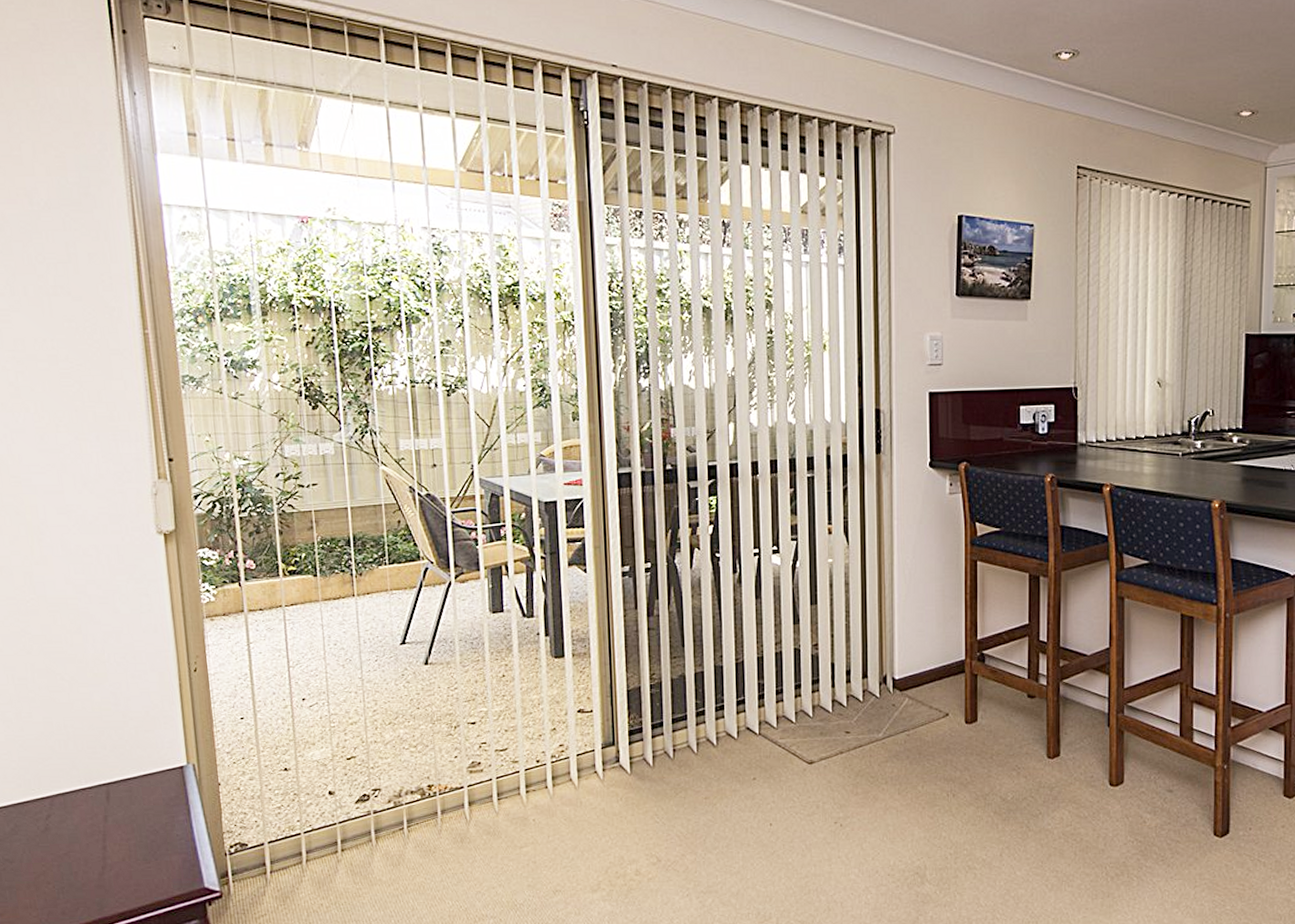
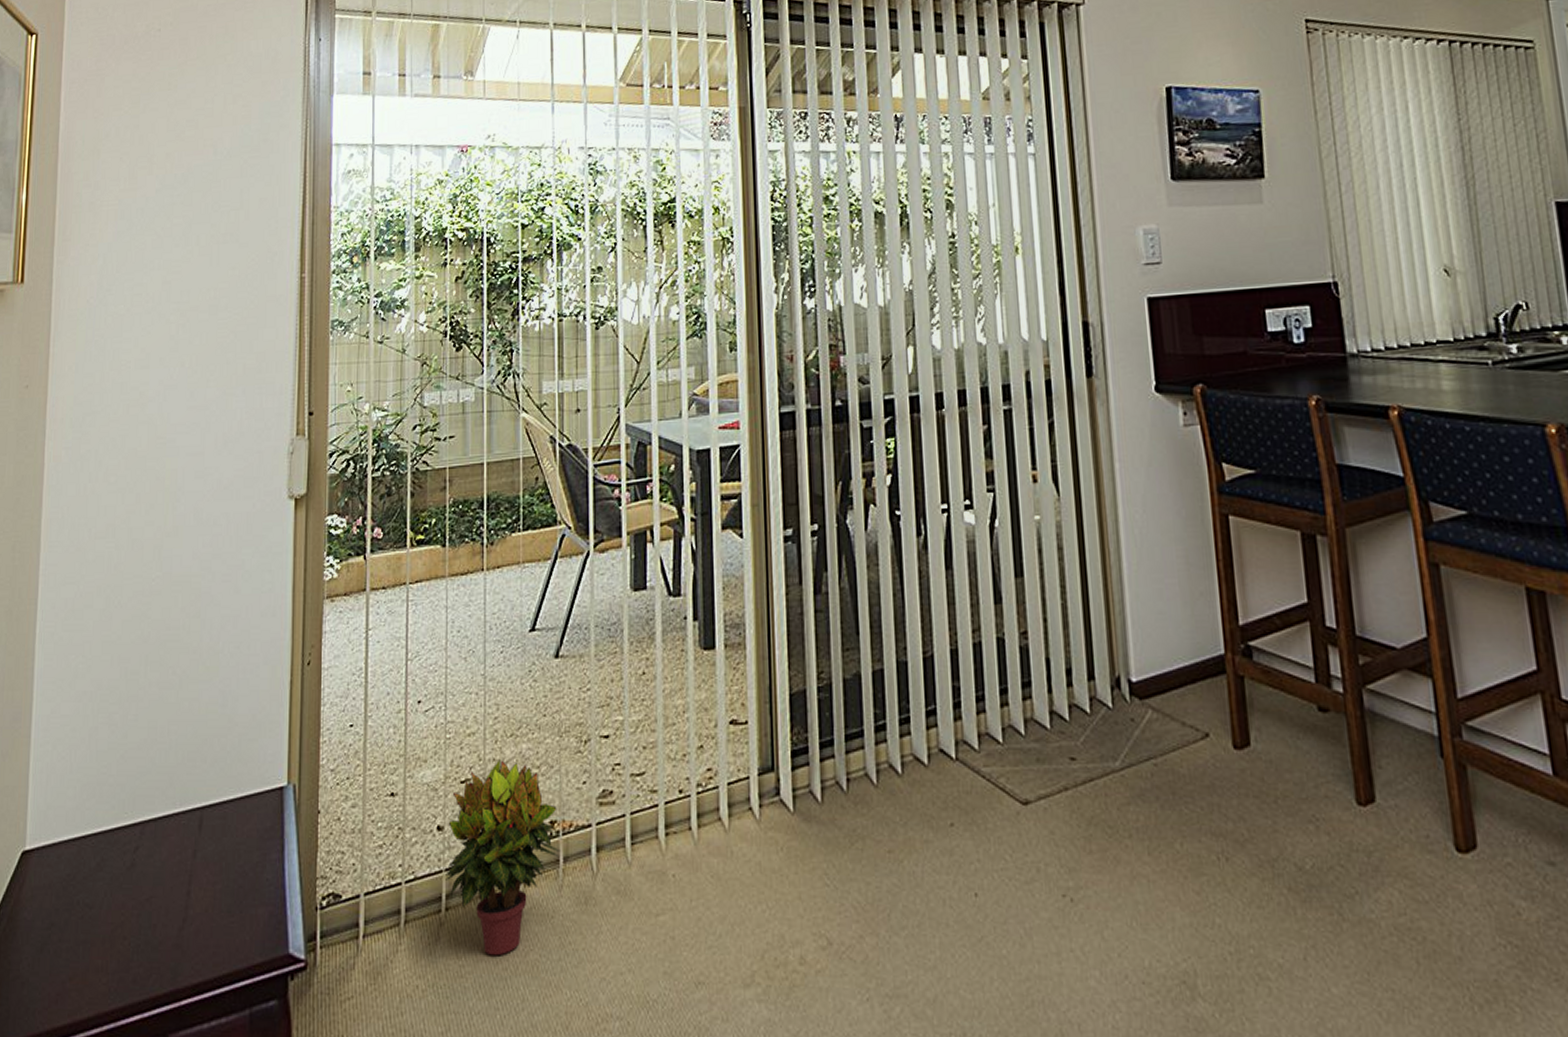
potted plant: none [338,742,438,881] -> present [445,760,561,956]

